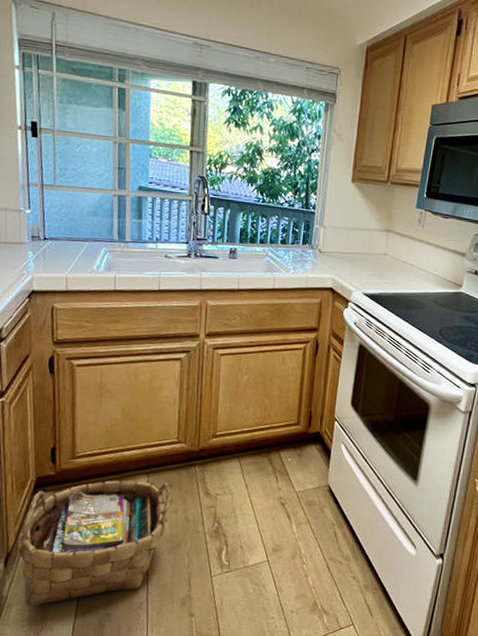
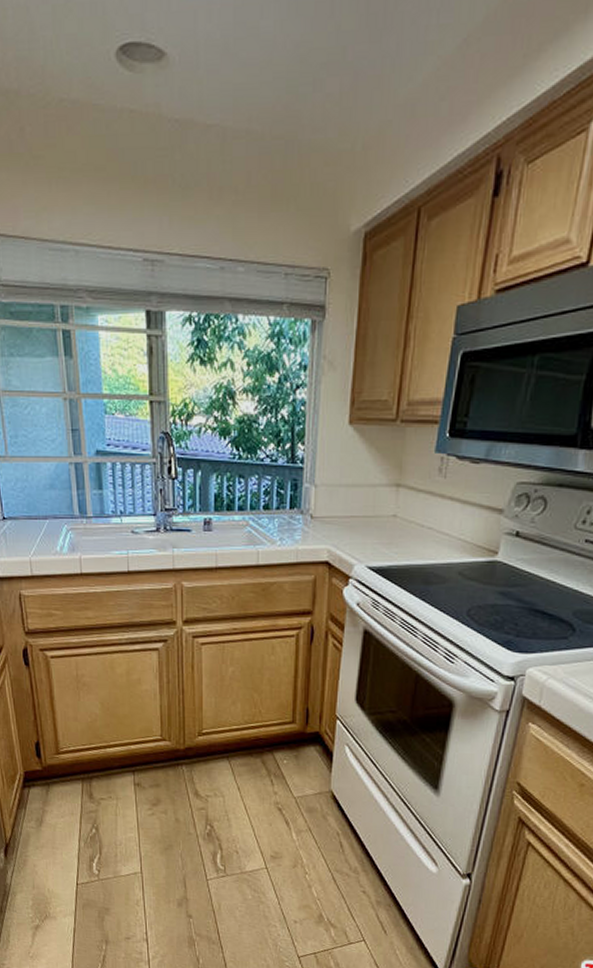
woven basket: present [17,480,171,606] -> none [14,777,159,896]

